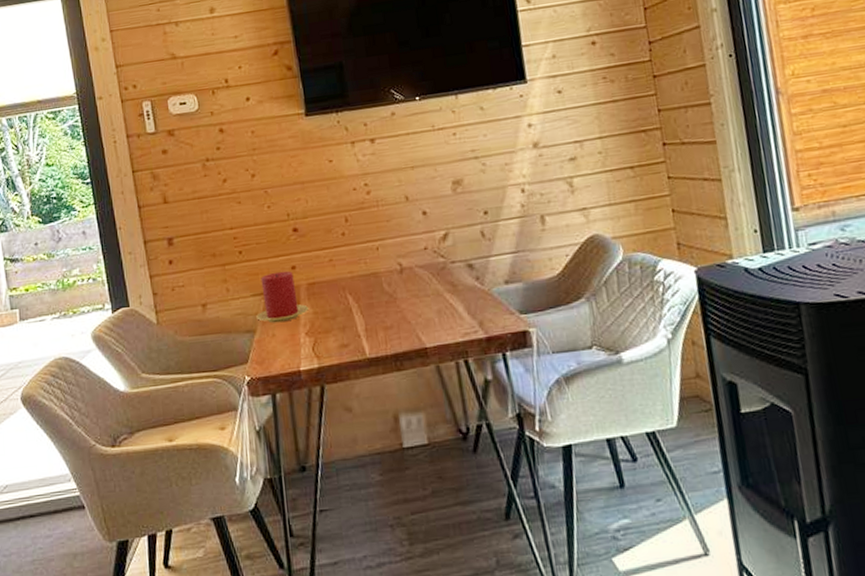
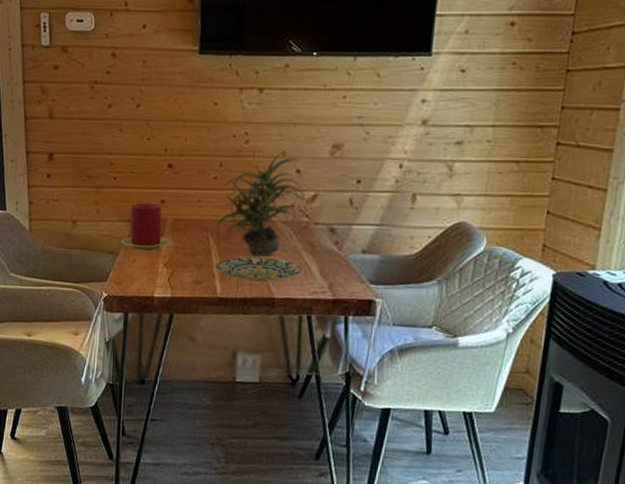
potted plant: none [351,196,446,307] -> present [216,152,312,256]
plate: none [358,304,452,335] -> present [214,256,305,282]

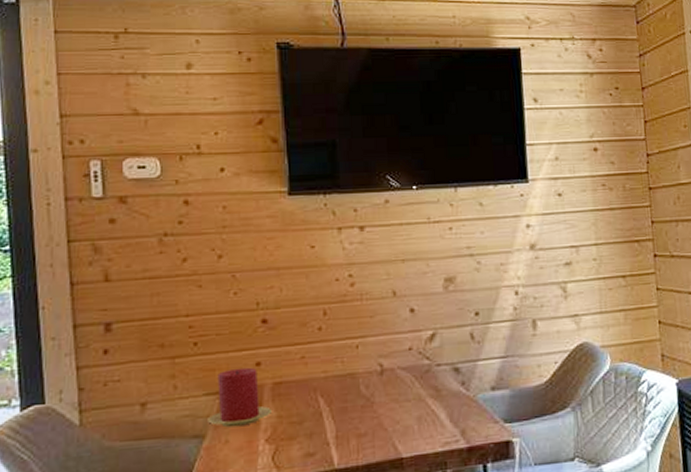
plate: present [214,256,305,282] -> none [328,410,433,443]
potted plant: present [216,152,312,256] -> none [326,291,432,412]

